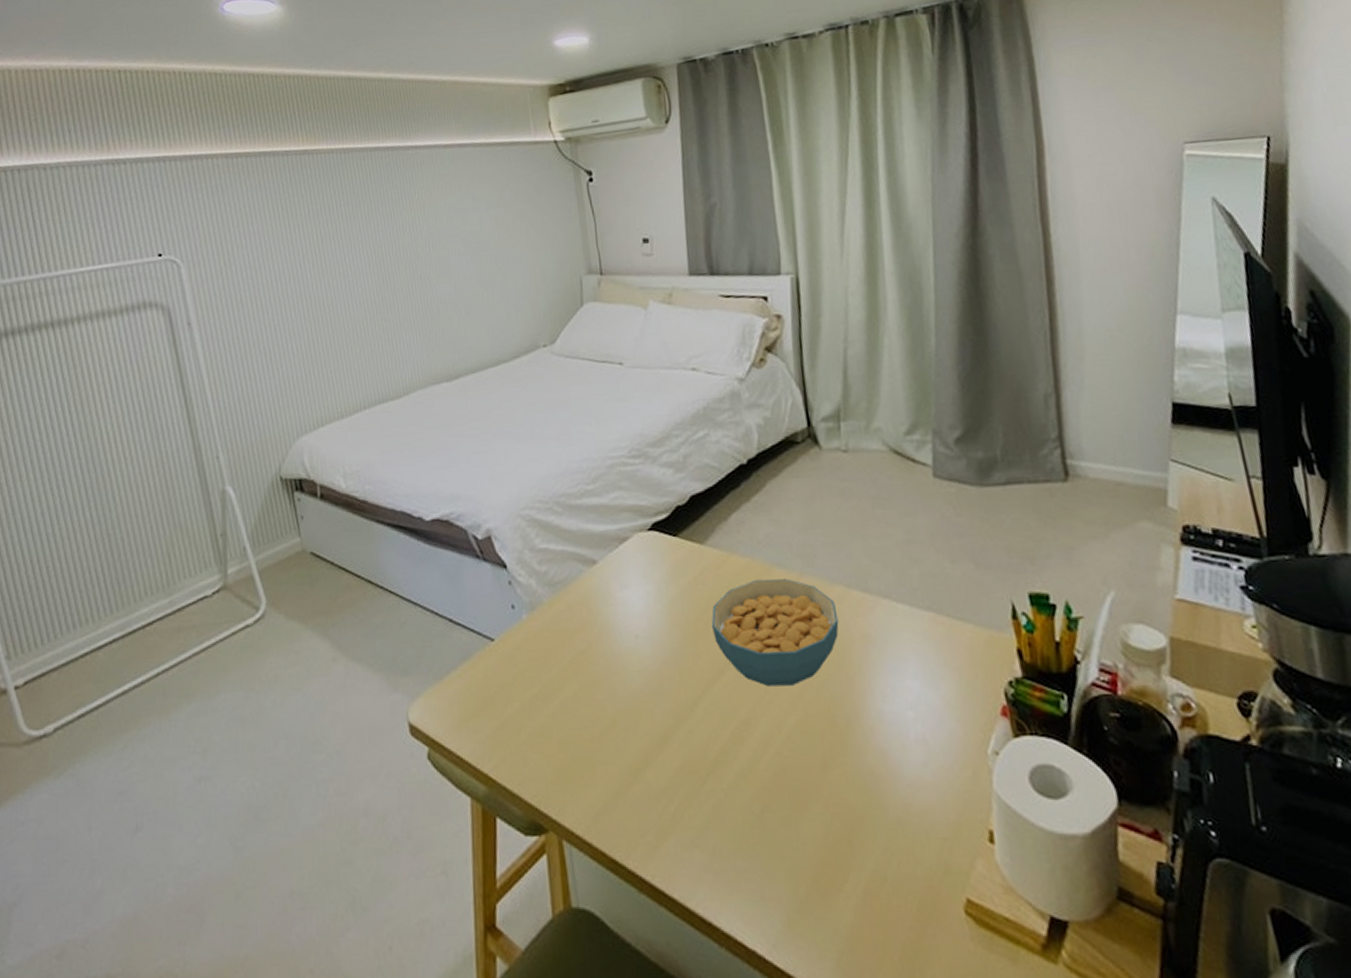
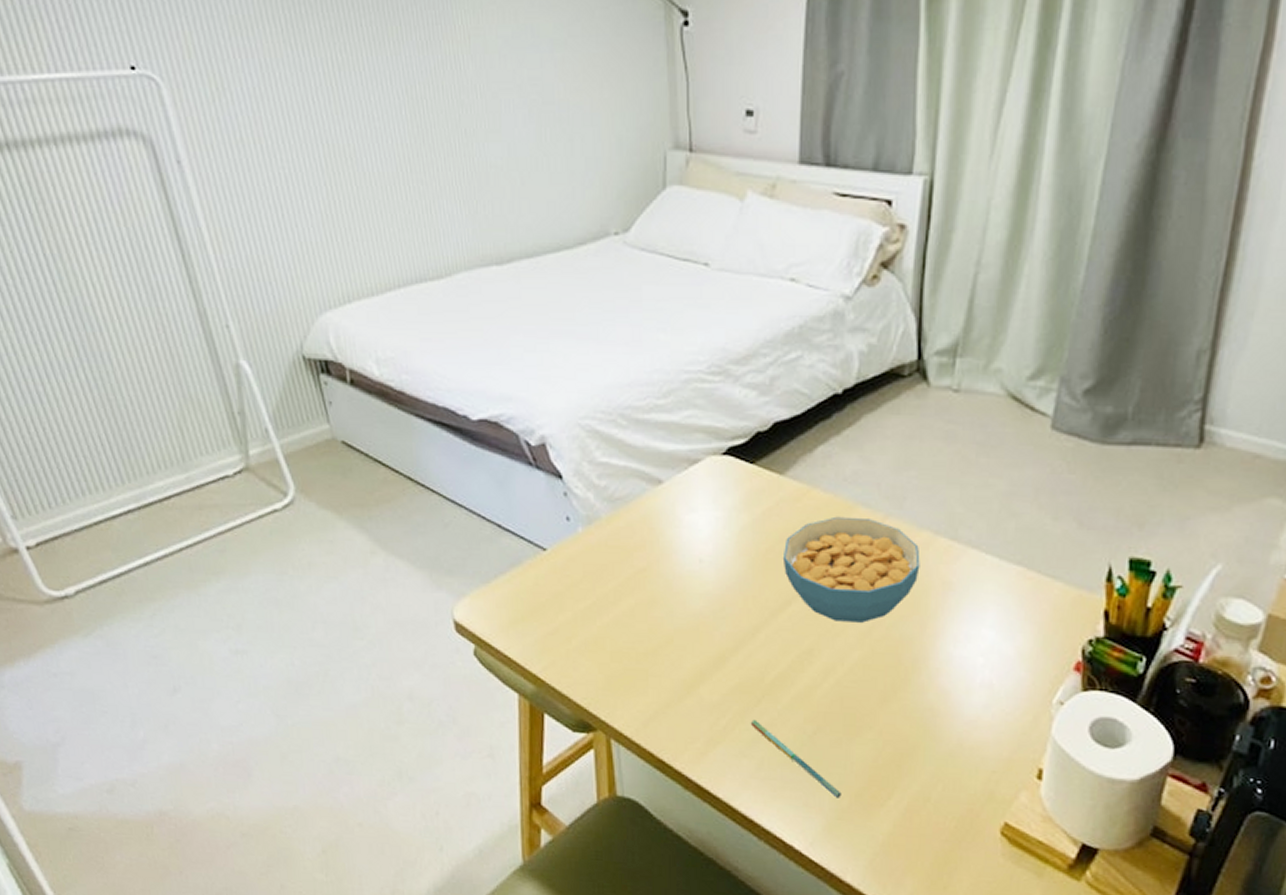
pen: none [699,803,798,889] -> present [751,719,842,800]

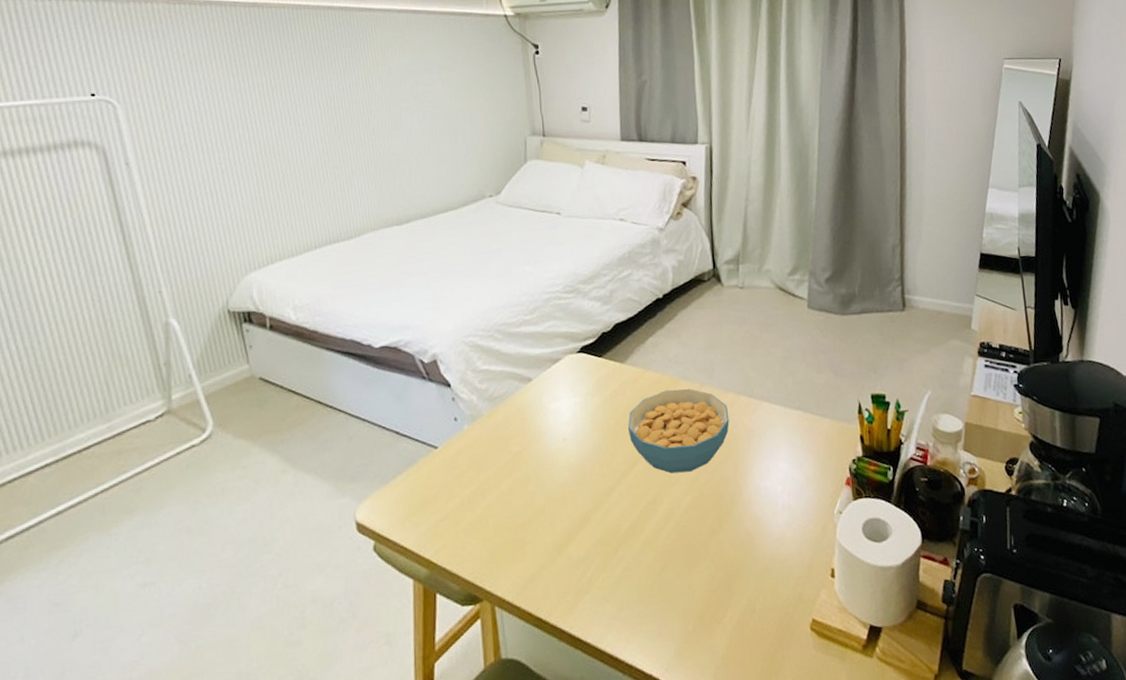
pen: present [751,719,842,800] -> none [612,567,687,625]

